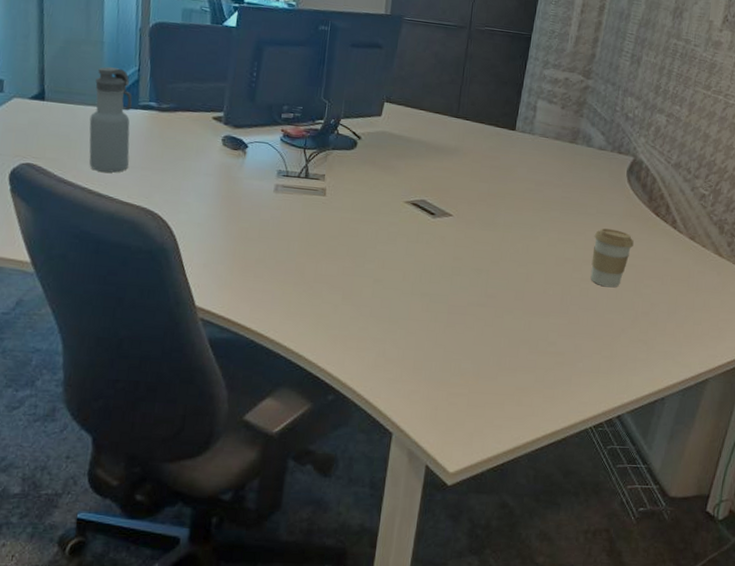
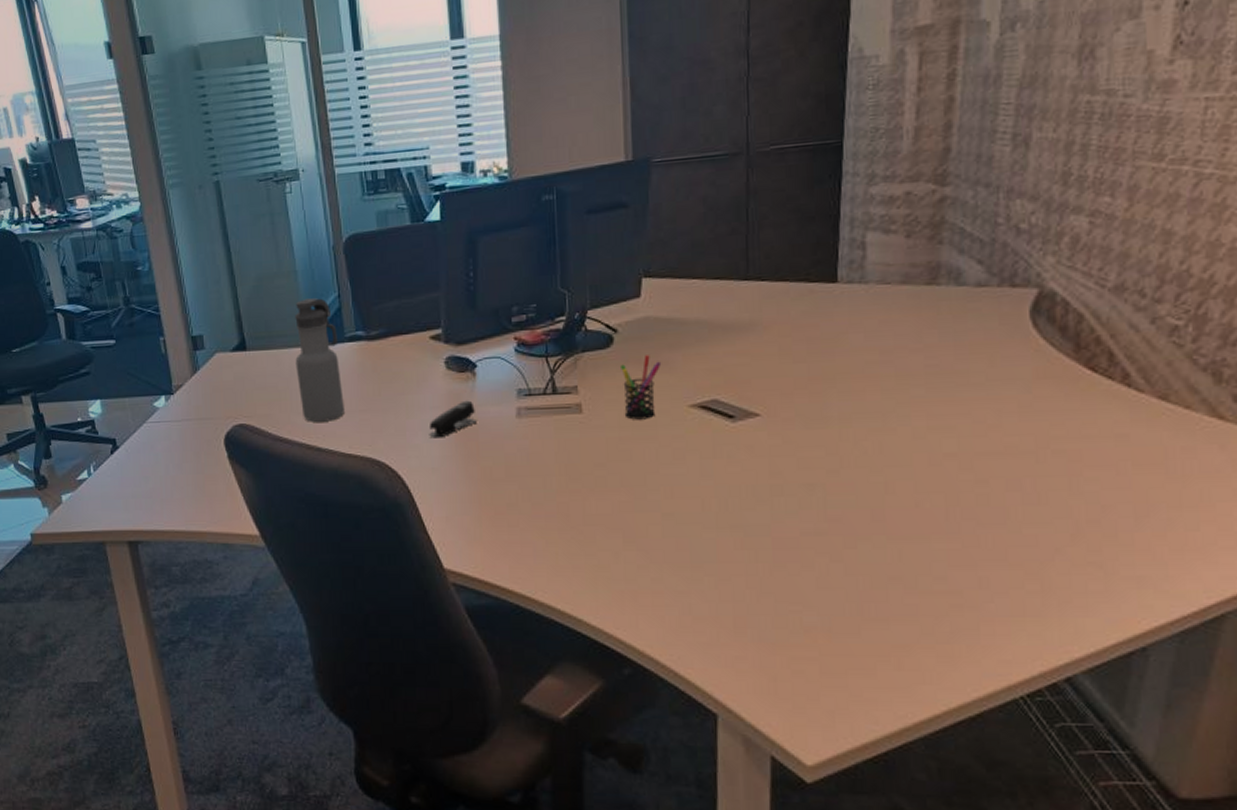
stapler: none [199,172,242,200] -> present [429,400,477,438]
pen holder: none [357,160,390,208] -> present [621,355,662,420]
coffee cup: present [590,228,634,288] -> none [987,401,1057,489]

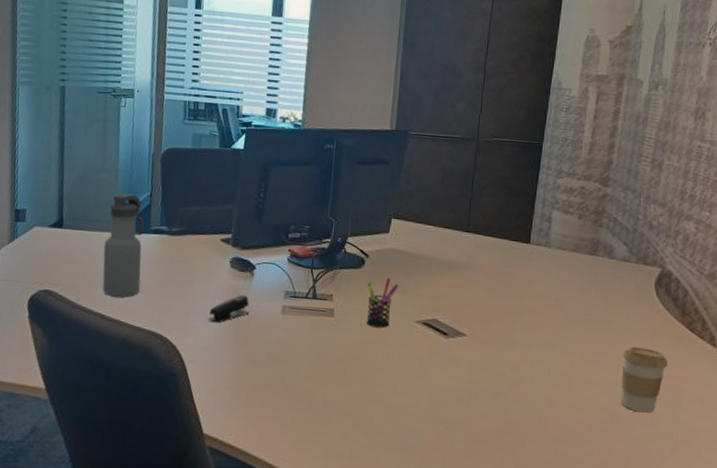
coffee cup: none [987,401,1057,489] -> present [621,347,668,413]

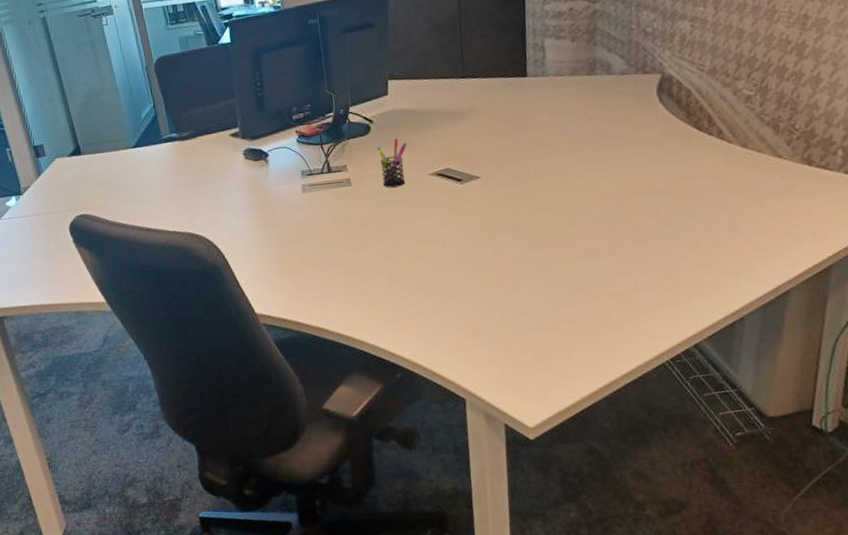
water bottle: present [102,193,145,297] -> none [119,109,167,209]
stapler: present [208,294,249,323] -> none [235,182,272,214]
coffee cup: present [621,347,668,413] -> none [633,154,679,217]

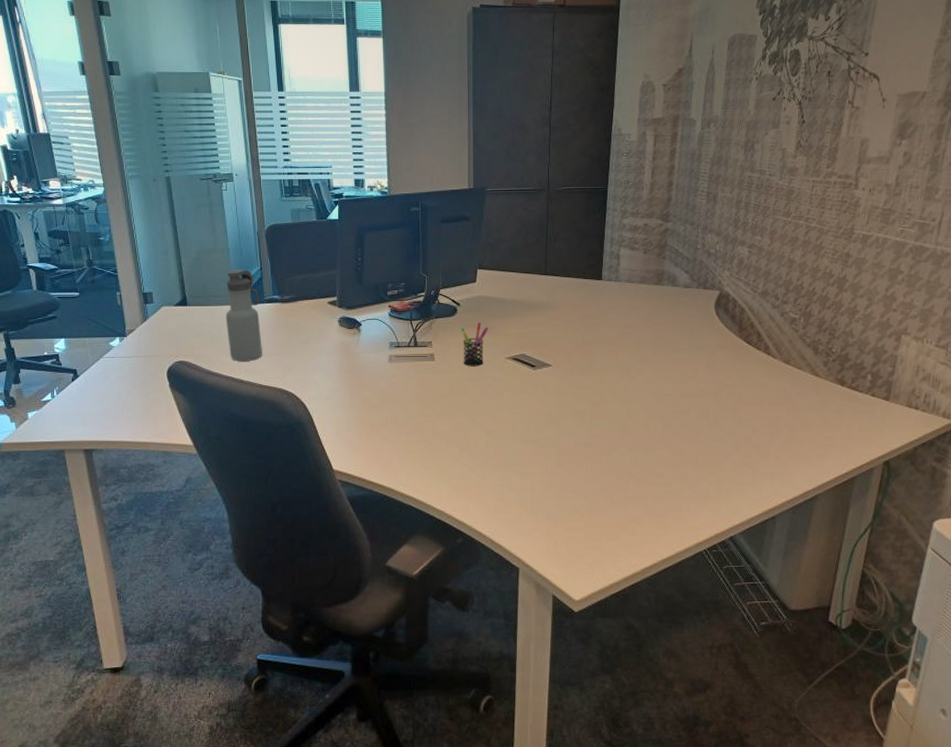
water bottle: none [119,109,167,209] -> present [226,270,262,361]

